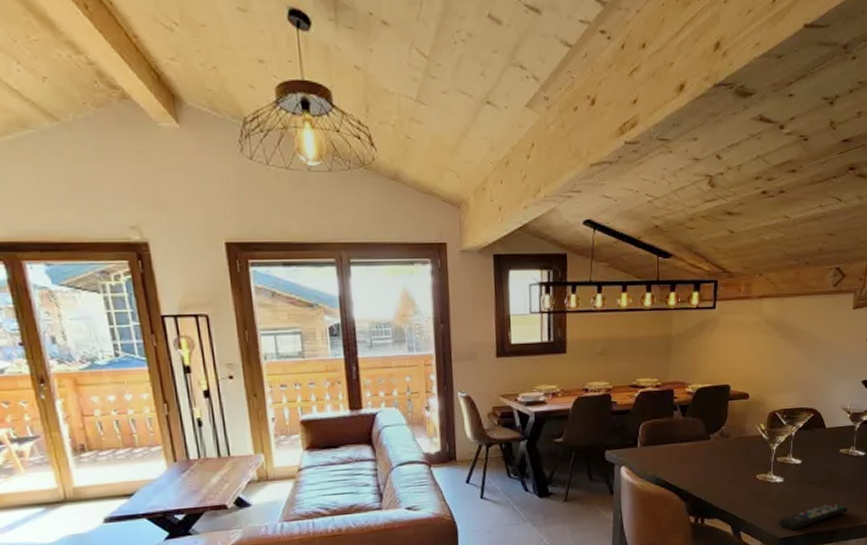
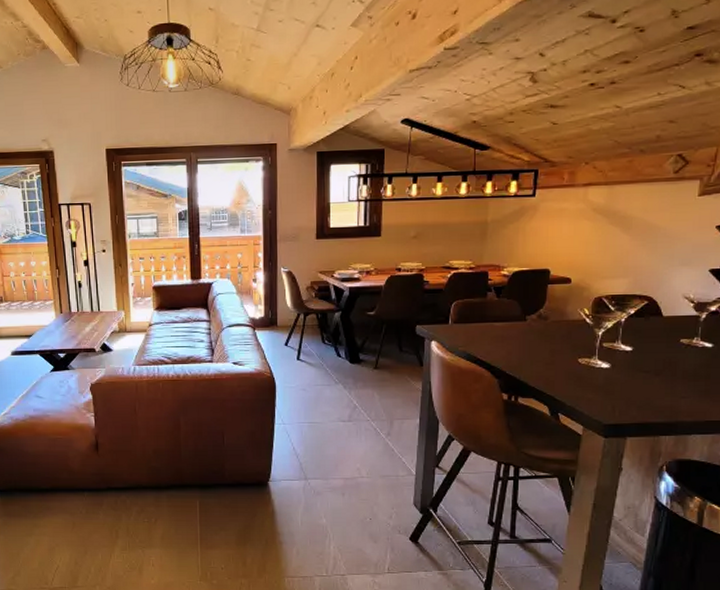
remote control: present [778,503,849,531] -> none [603,394,691,418]

